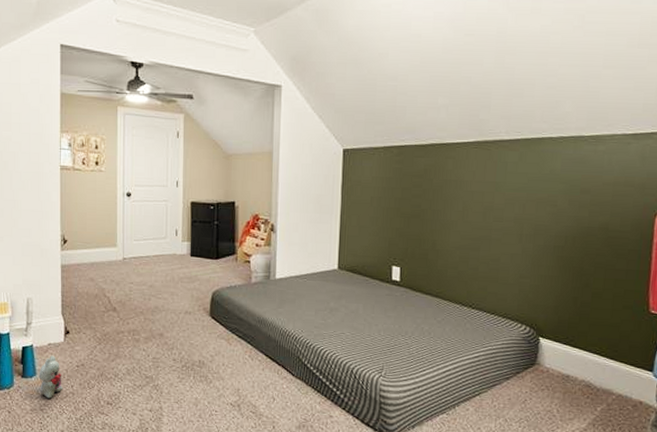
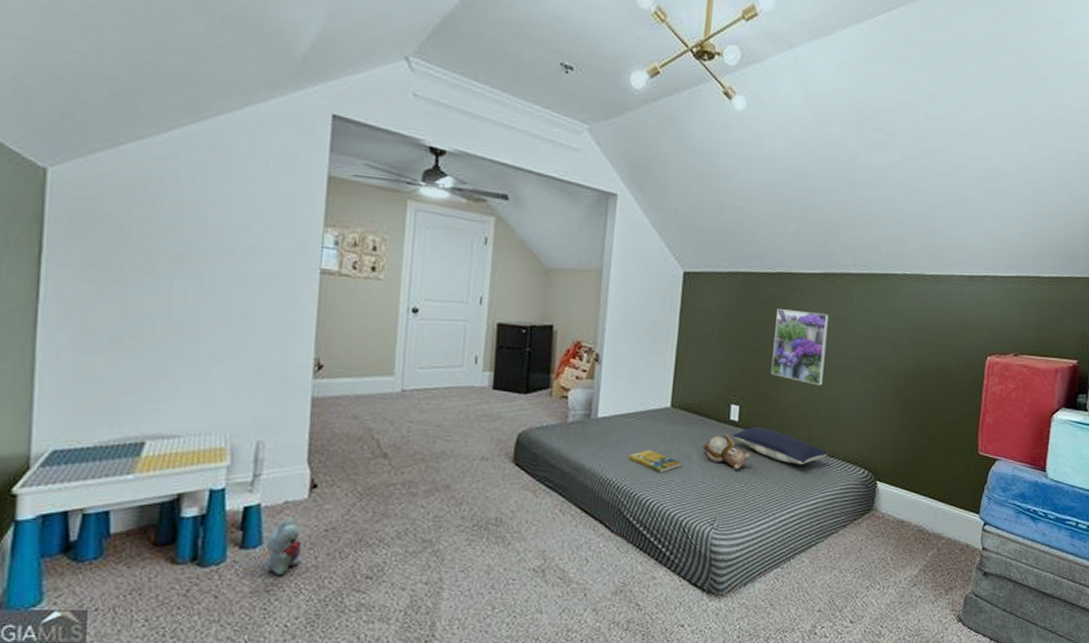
booklet: none [304,305,350,326] -> present [629,449,682,473]
teddy bear: none [368,292,413,325] -> present [703,434,751,470]
pillow: none [393,285,489,321] -> present [730,426,829,465]
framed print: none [428,177,484,248] -> present [770,309,830,386]

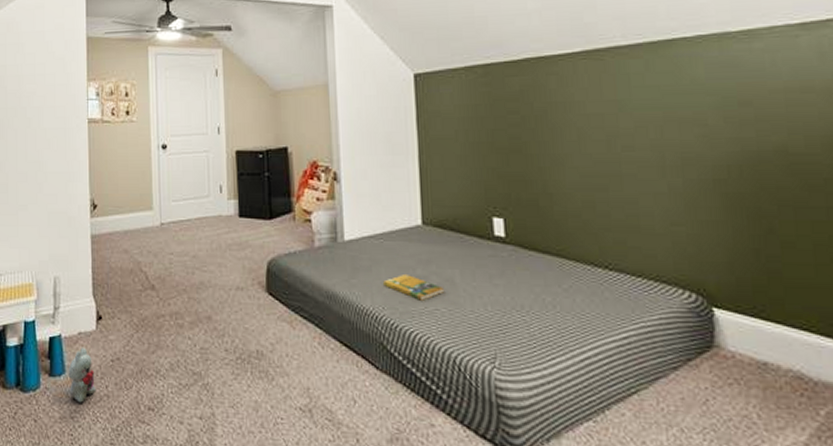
teddy bear: present [703,434,751,470] -> none [467,252,528,295]
pillow: present [730,426,829,465] -> none [498,242,633,288]
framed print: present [770,309,830,386] -> none [531,98,609,187]

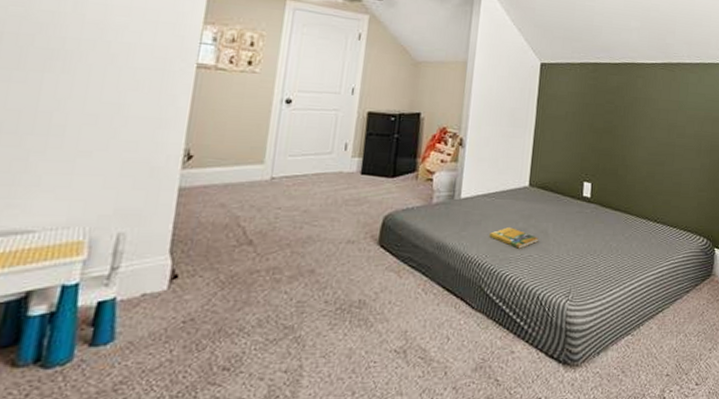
plush toy: present [68,347,97,403] -> none [116,310,158,373]

